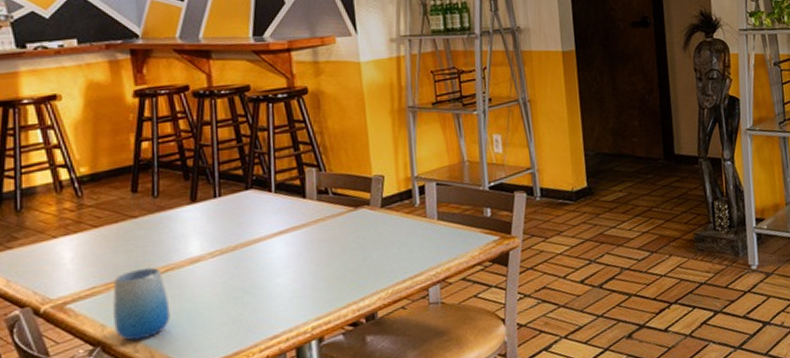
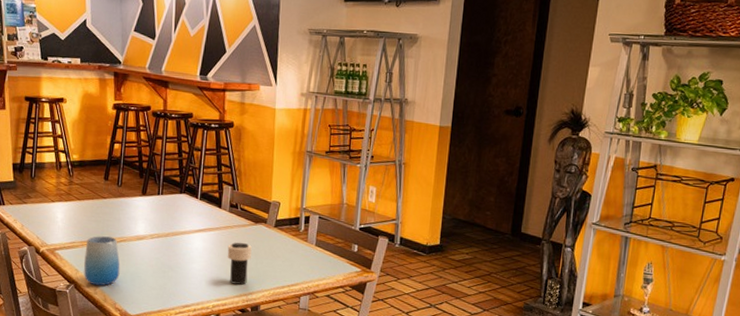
cup: none [322,235,356,293] -> present [227,242,252,285]

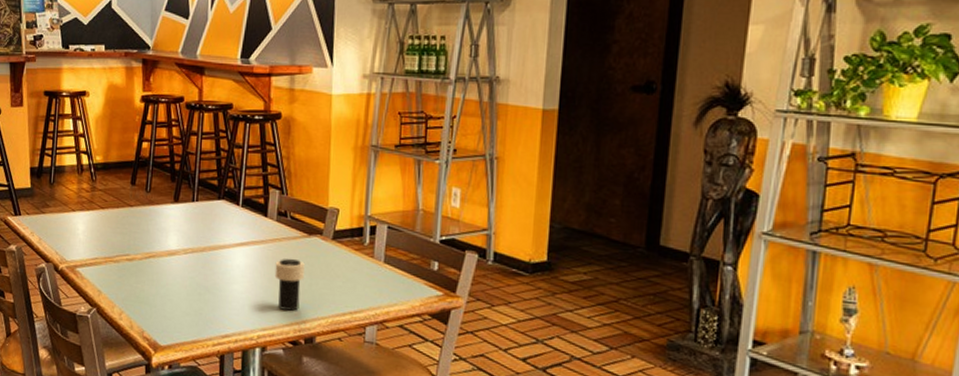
cup: present [84,236,120,286] -> none [107,251,149,310]

